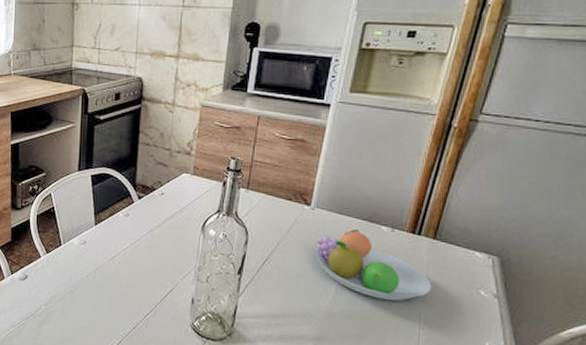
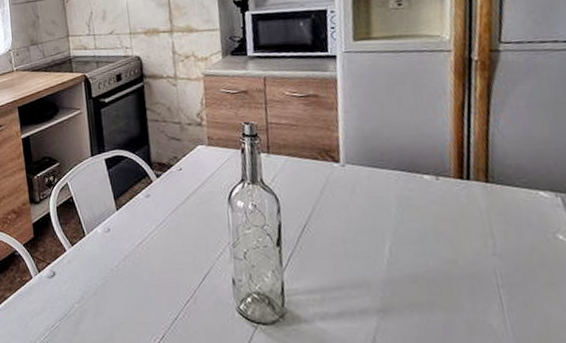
fruit bowl: present [315,229,432,301] -> none [355,182,500,257]

